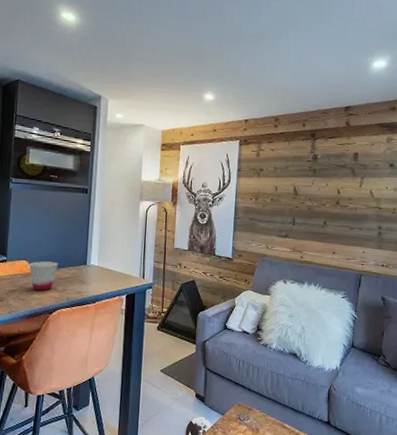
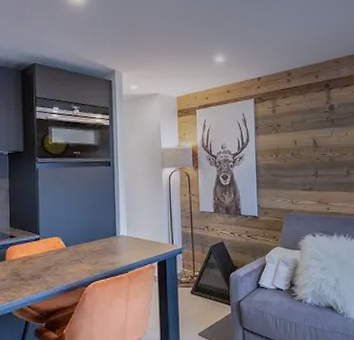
cup: present [29,261,58,291] -> none [61,236,89,265]

